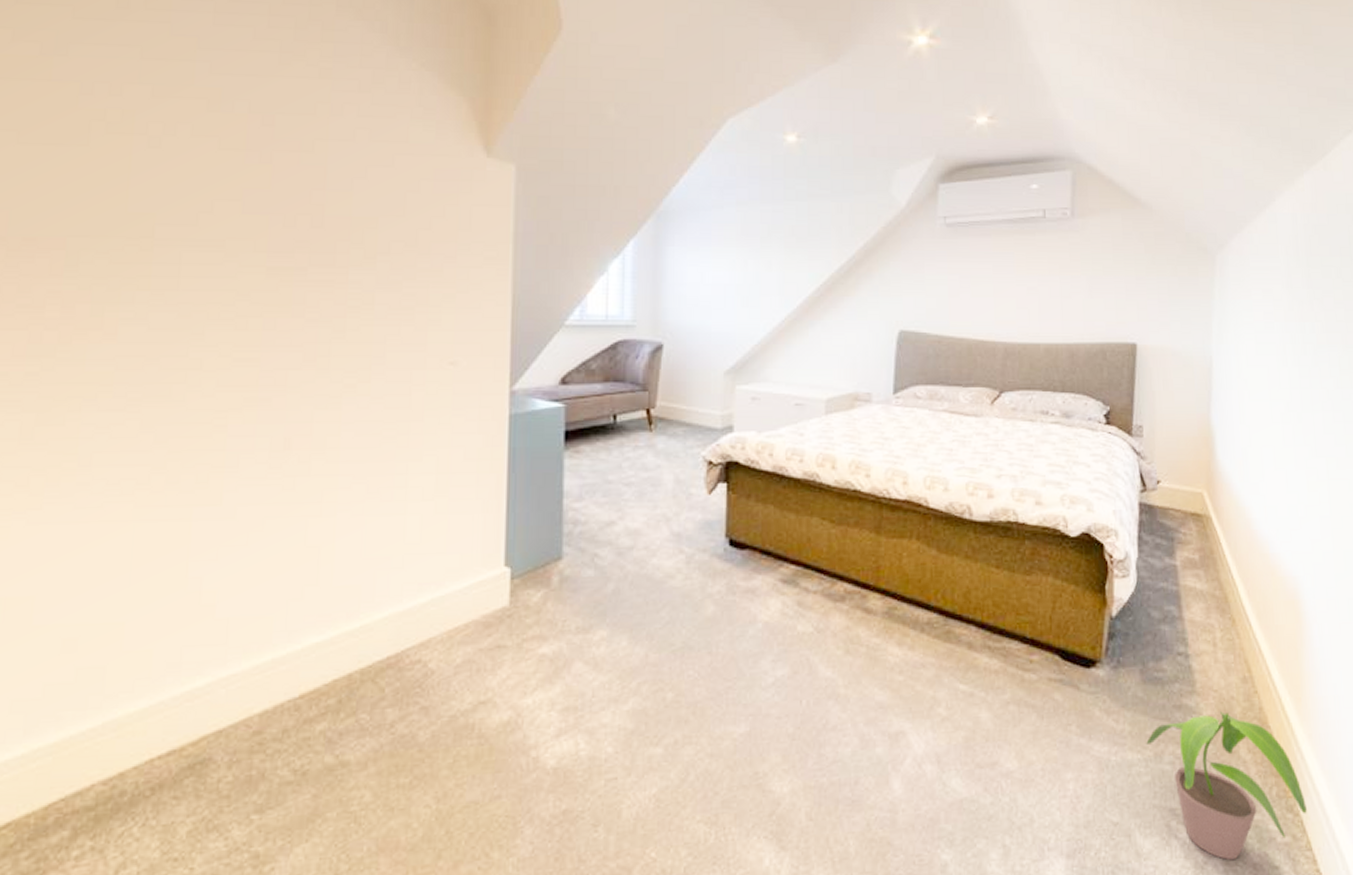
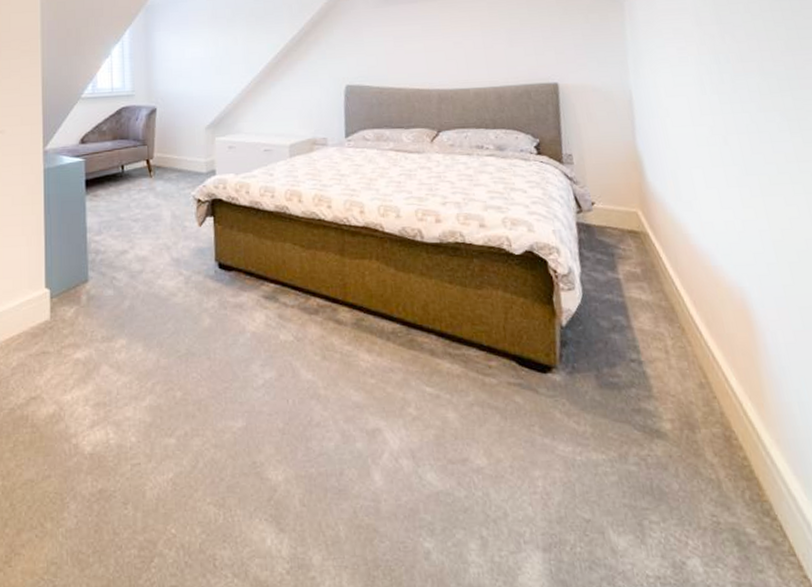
potted plant: present [1146,711,1307,861] -> none [609,415,785,562]

